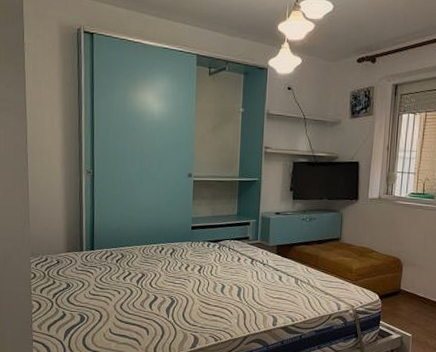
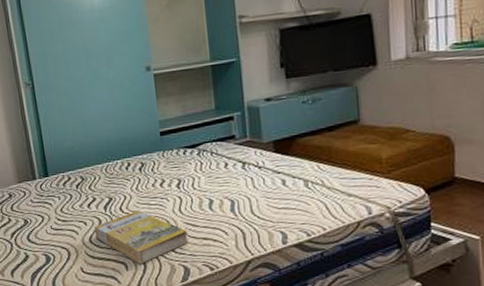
book: none [125,287,201,331] -> present [93,210,189,265]

